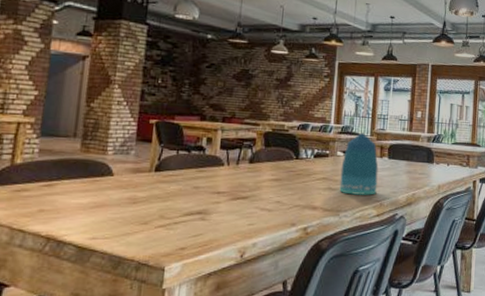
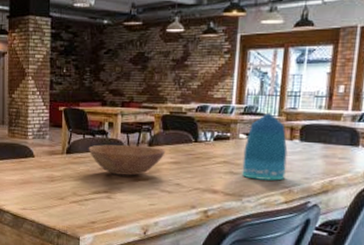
bowl: none [181,161,267,194] -> present [88,144,166,176]

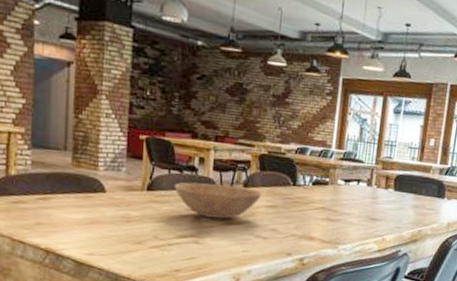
vase: present [242,112,288,181] -> none [339,160,383,229]

